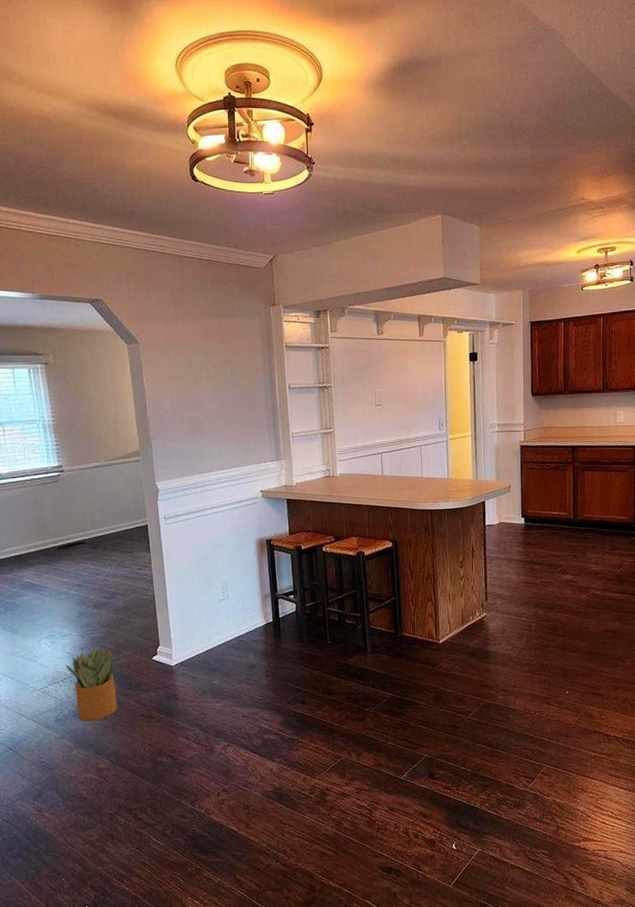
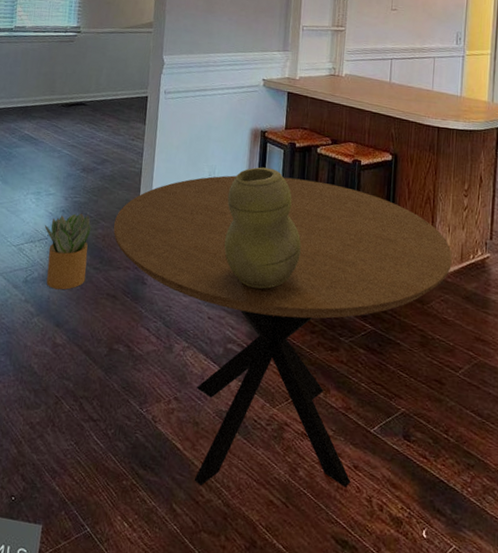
dining table: none [135,577,455,856] -> present [113,175,452,488]
vase: none [243,573,320,683] -> present [224,167,301,290]

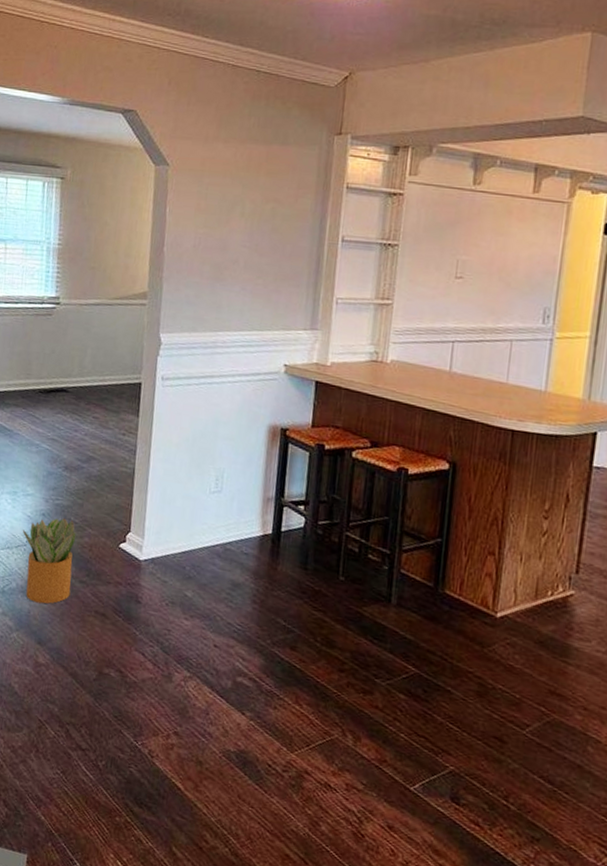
dining table: present [113,175,452,488] -> none [101,481,524,849]
vase: present [224,167,301,290] -> none [234,472,329,618]

